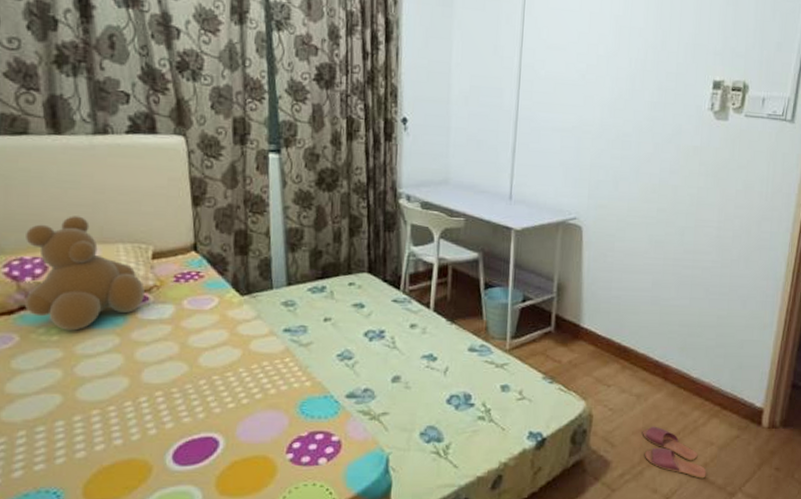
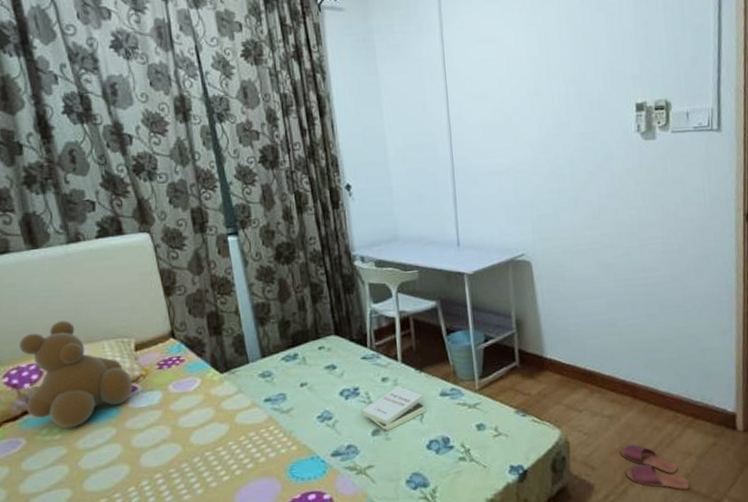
books: none [383,335,452,380] -> present [361,386,427,432]

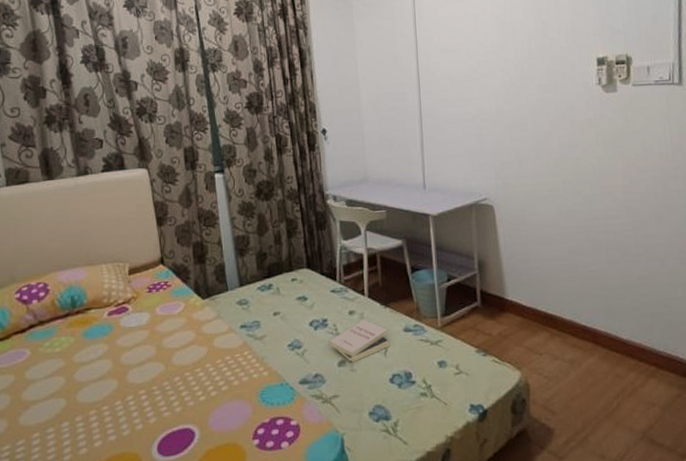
teddy bear: present [19,320,133,428] -> none [31,245,125,343]
slippers: present [619,444,690,490] -> none [580,390,653,441]

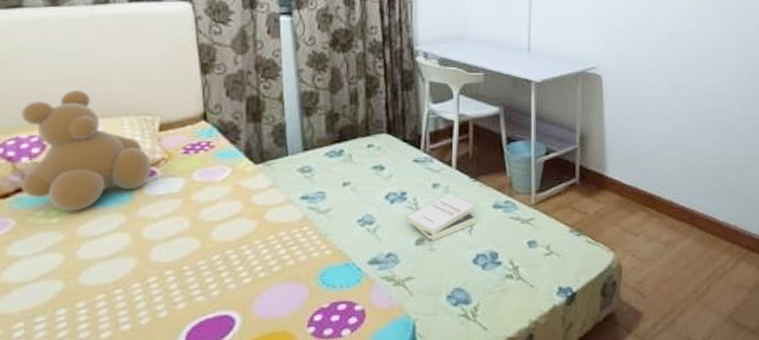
teddy bear: none [31,245,125,343] -> present [20,90,152,212]

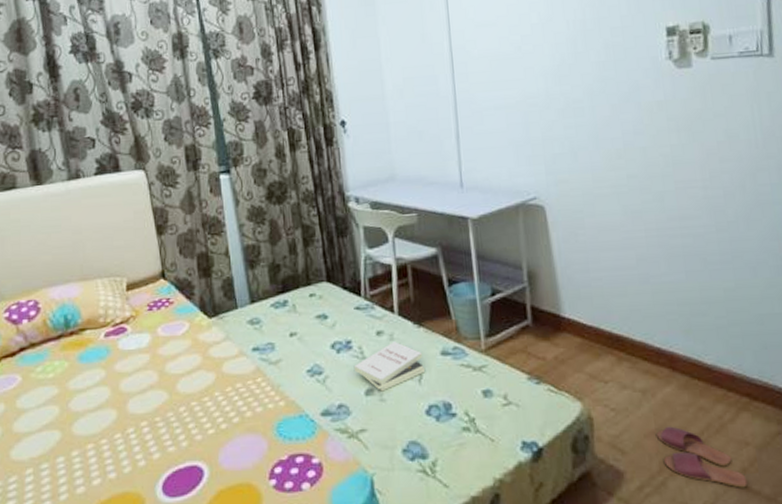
teddy bear: present [20,90,152,212] -> none [20,257,123,367]
slippers: none [672,273,738,324] -> present [655,426,748,488]

